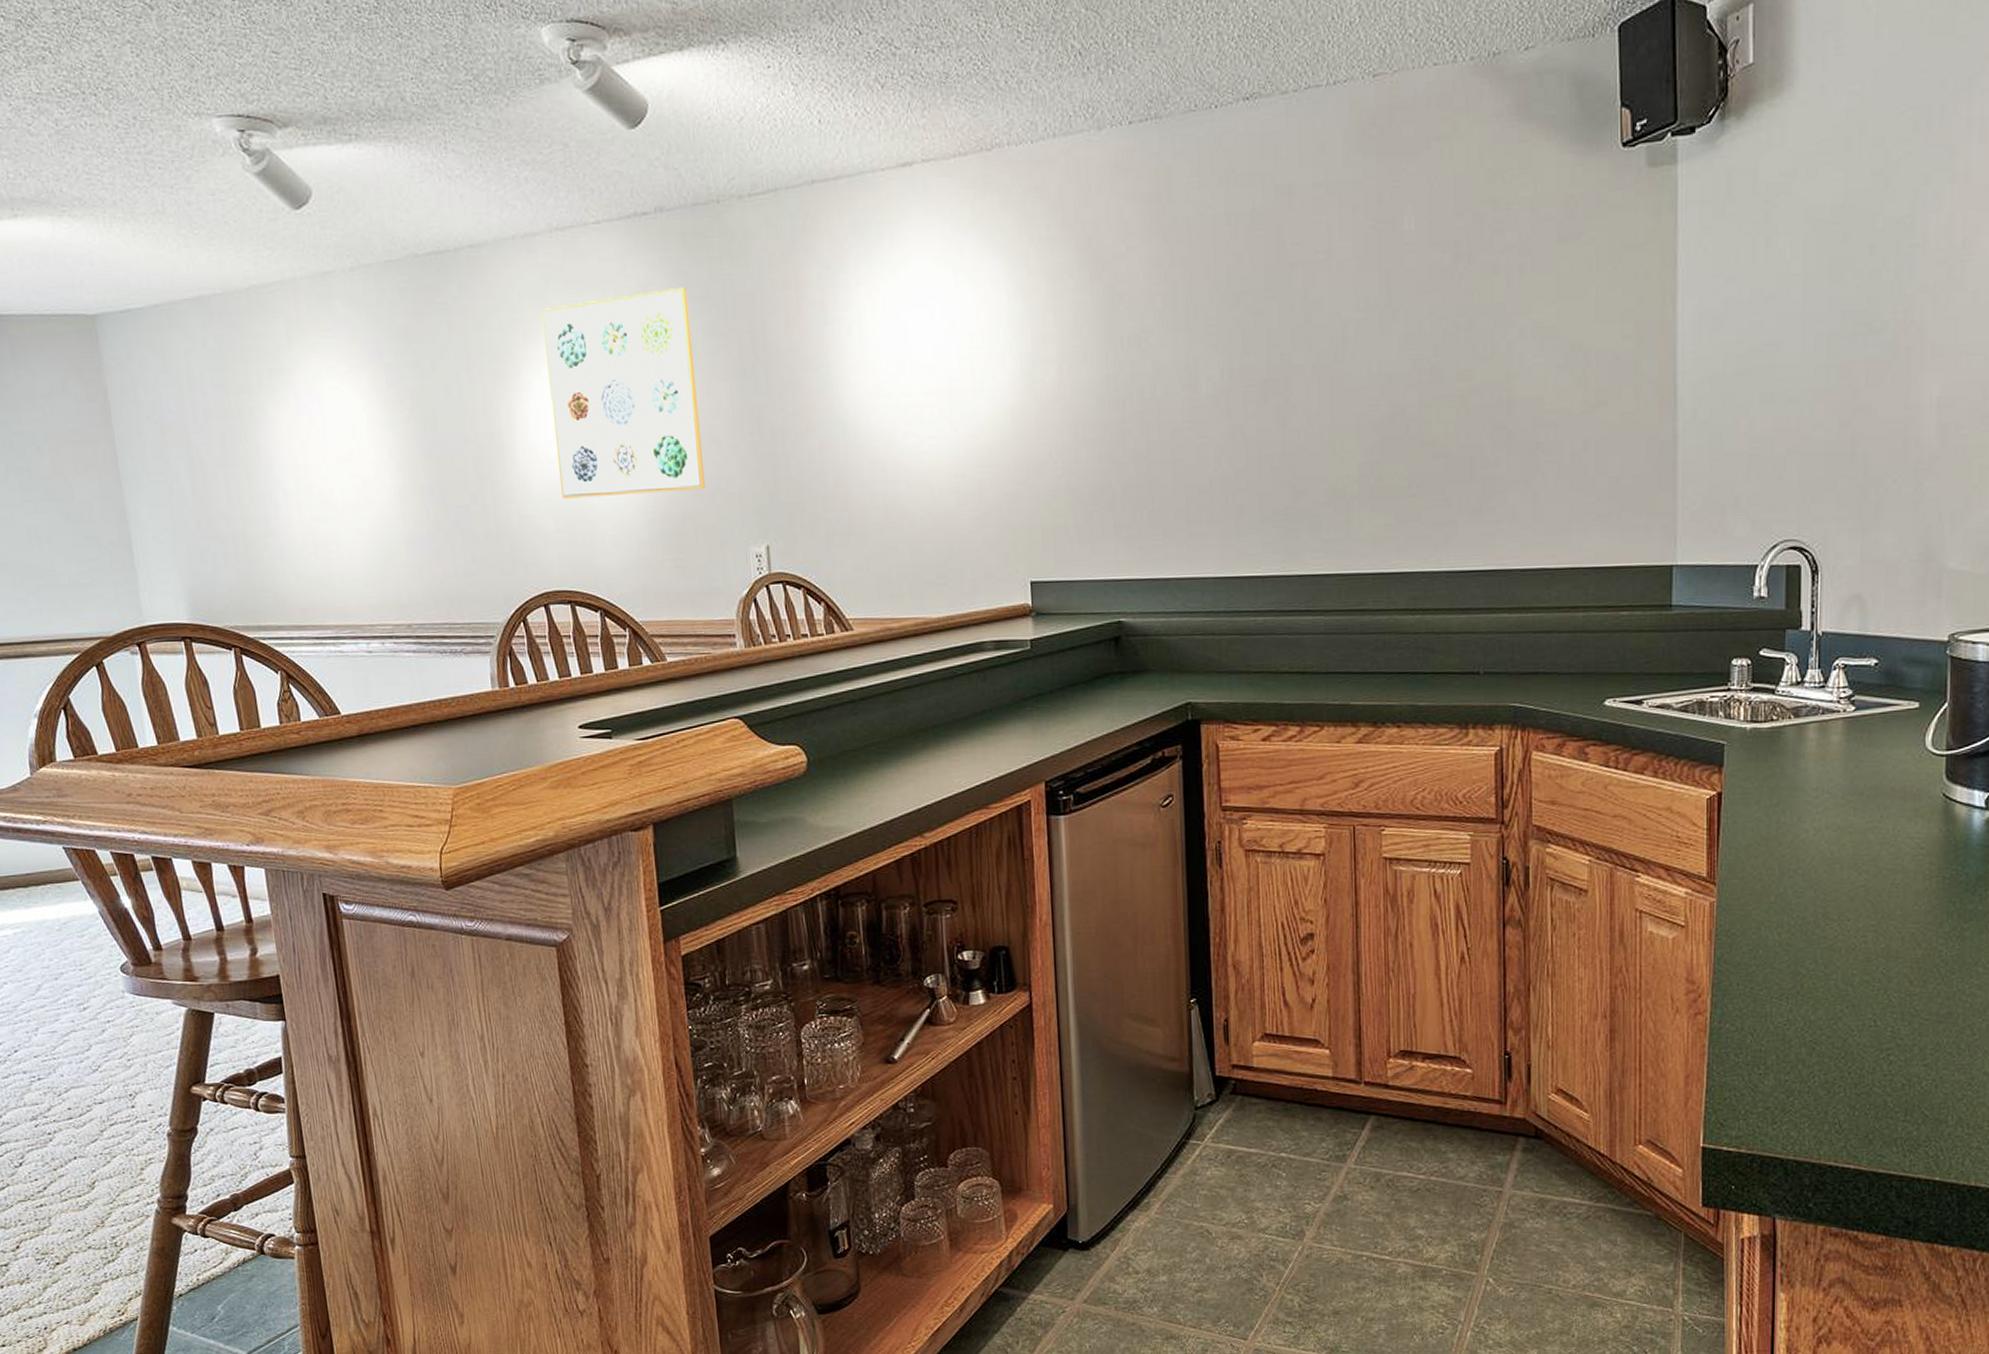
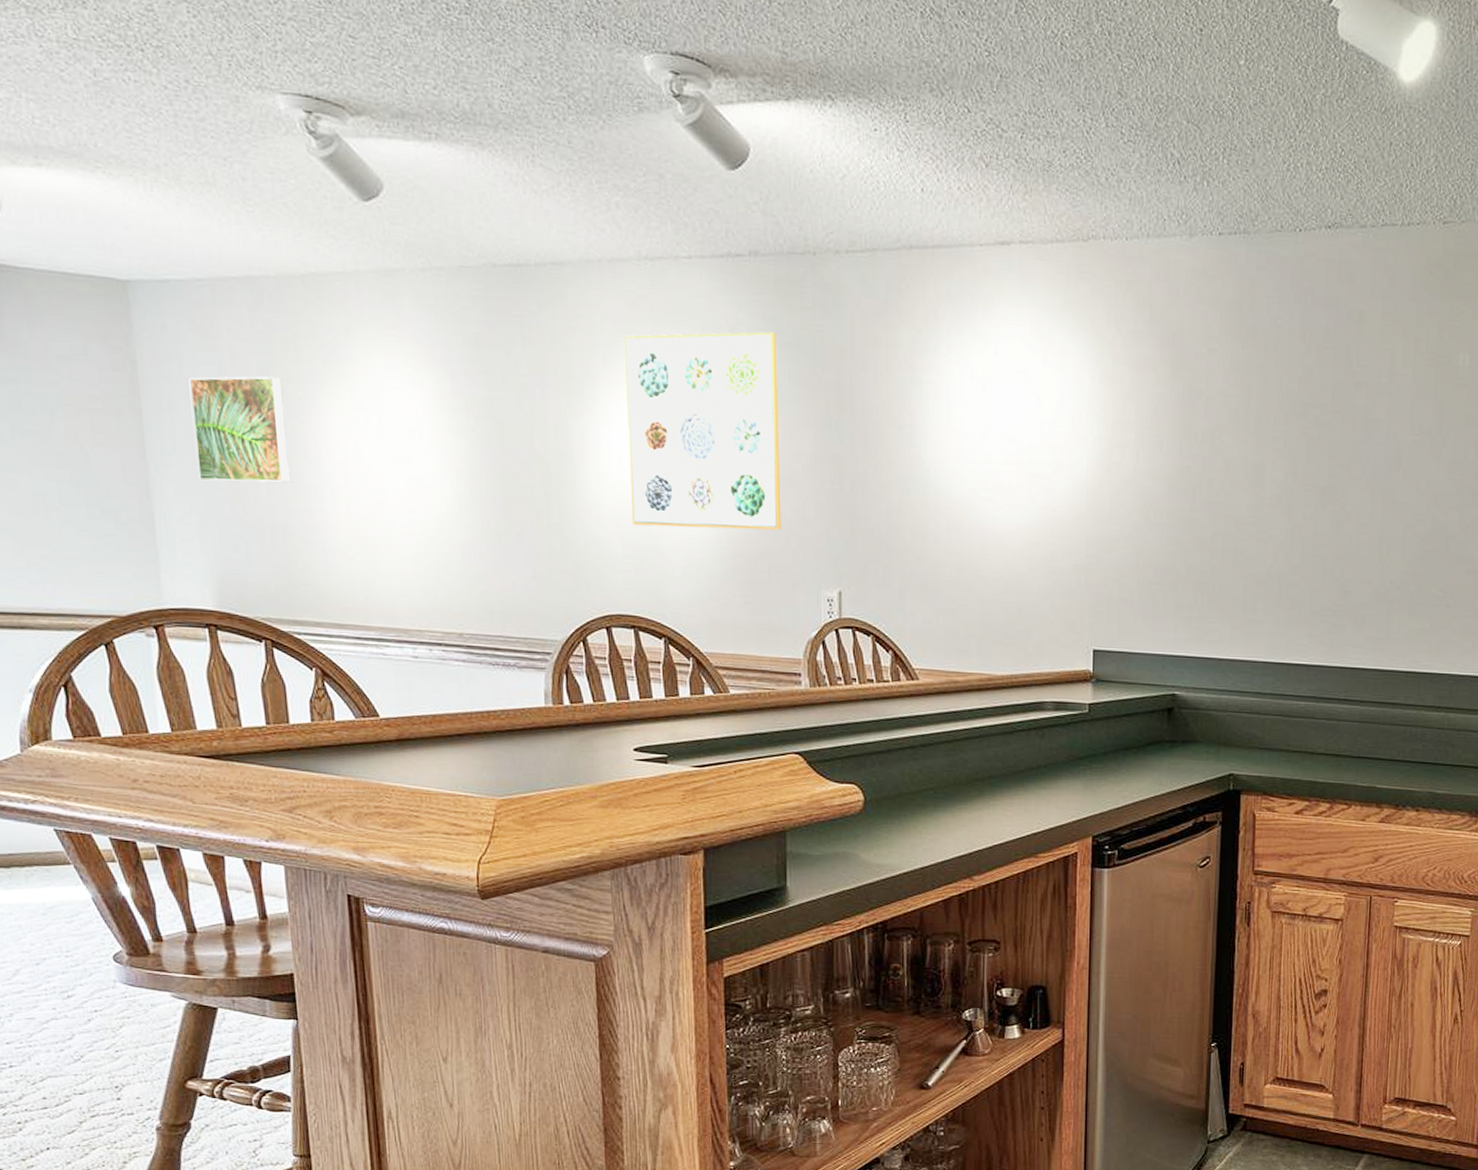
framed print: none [153,391,248,499] -> present [188,376,292,484]

